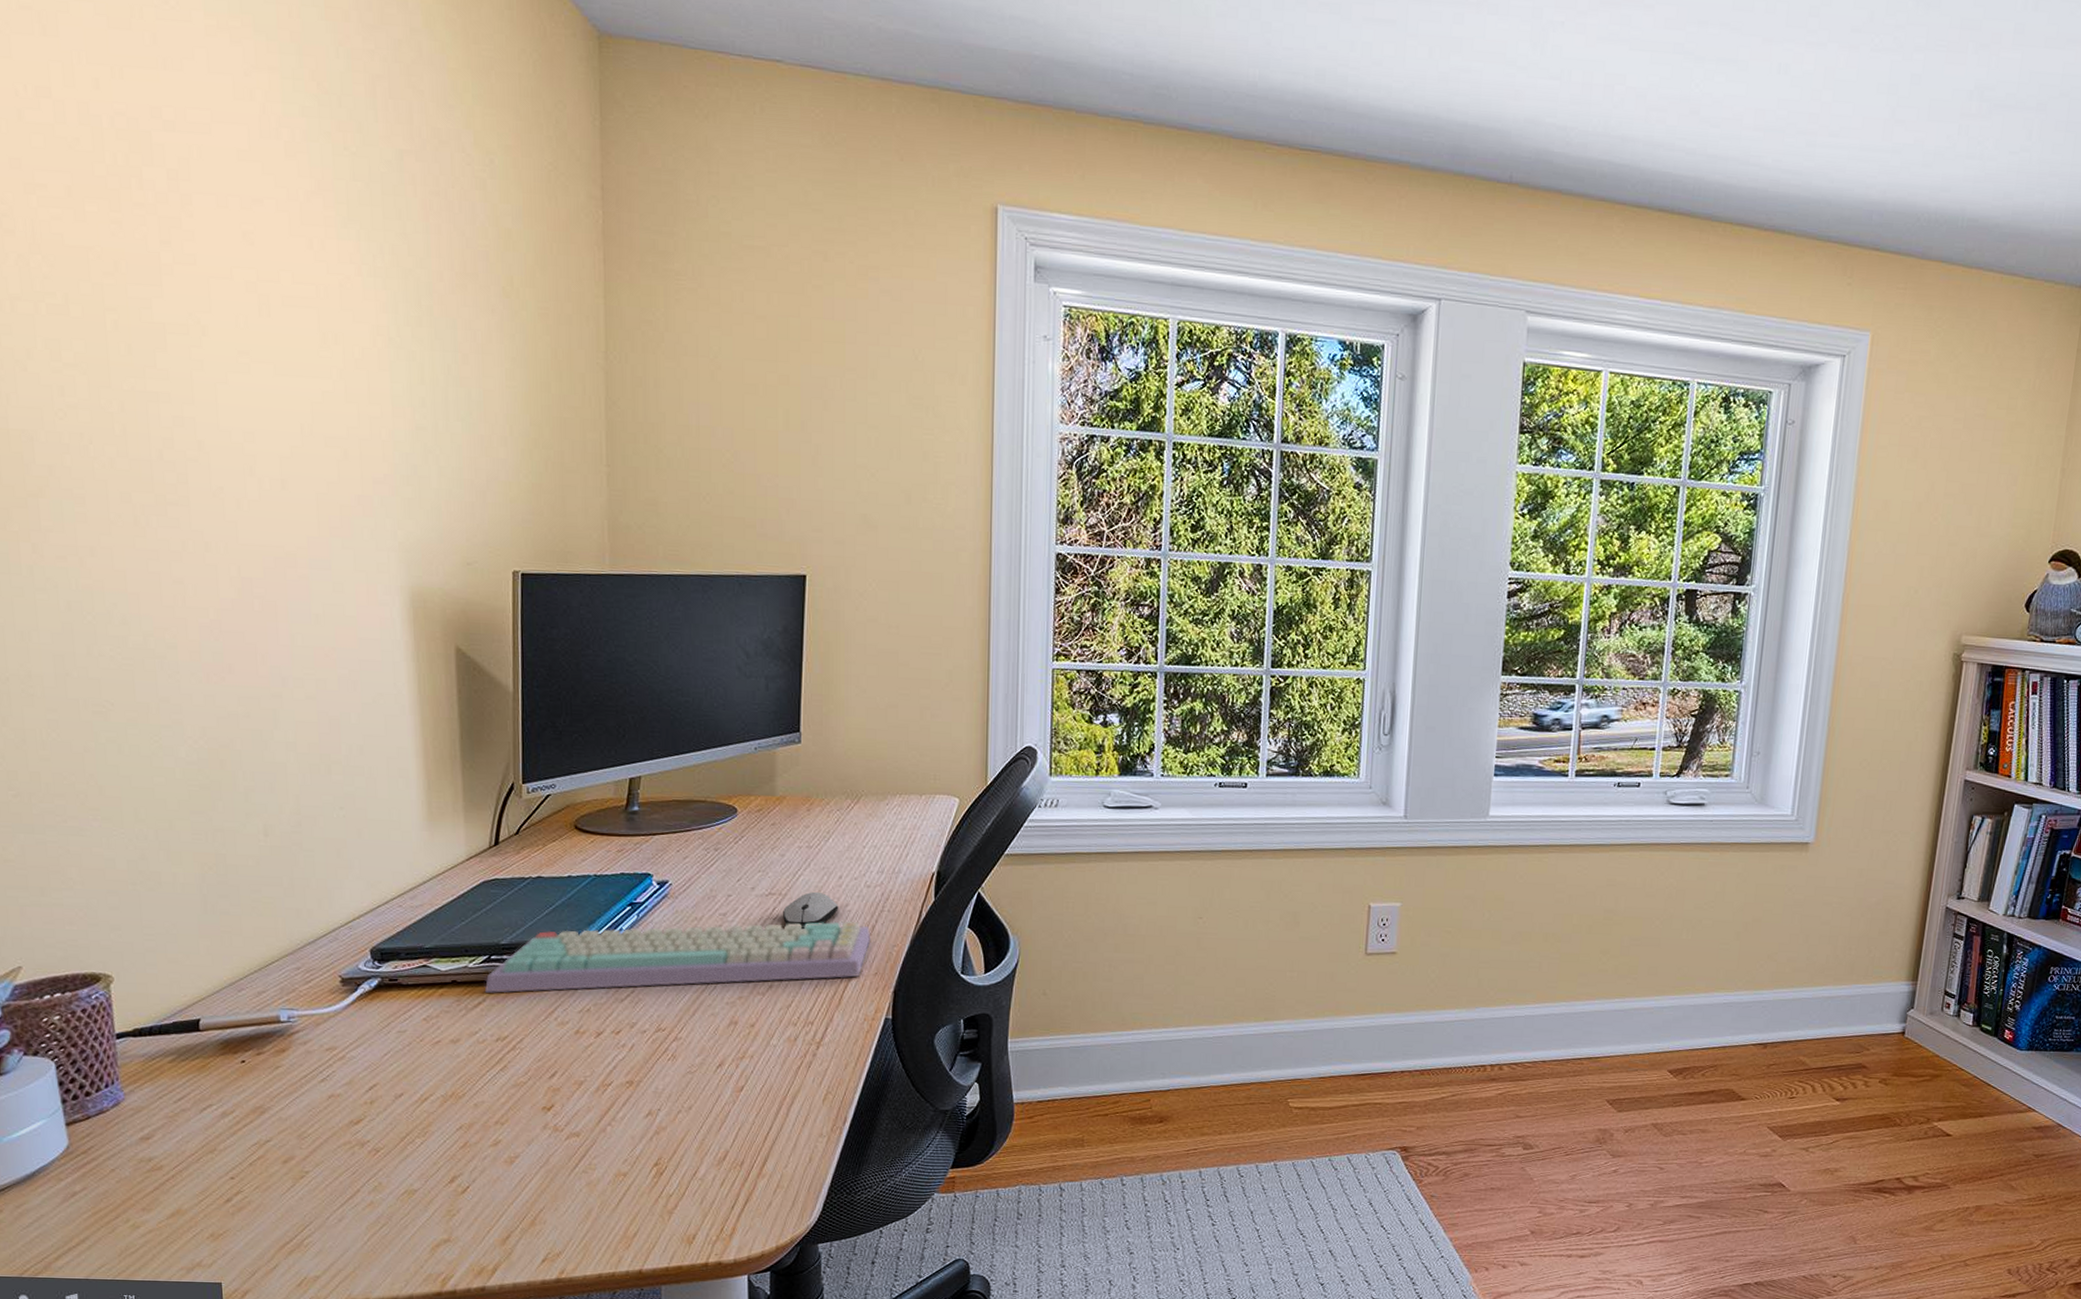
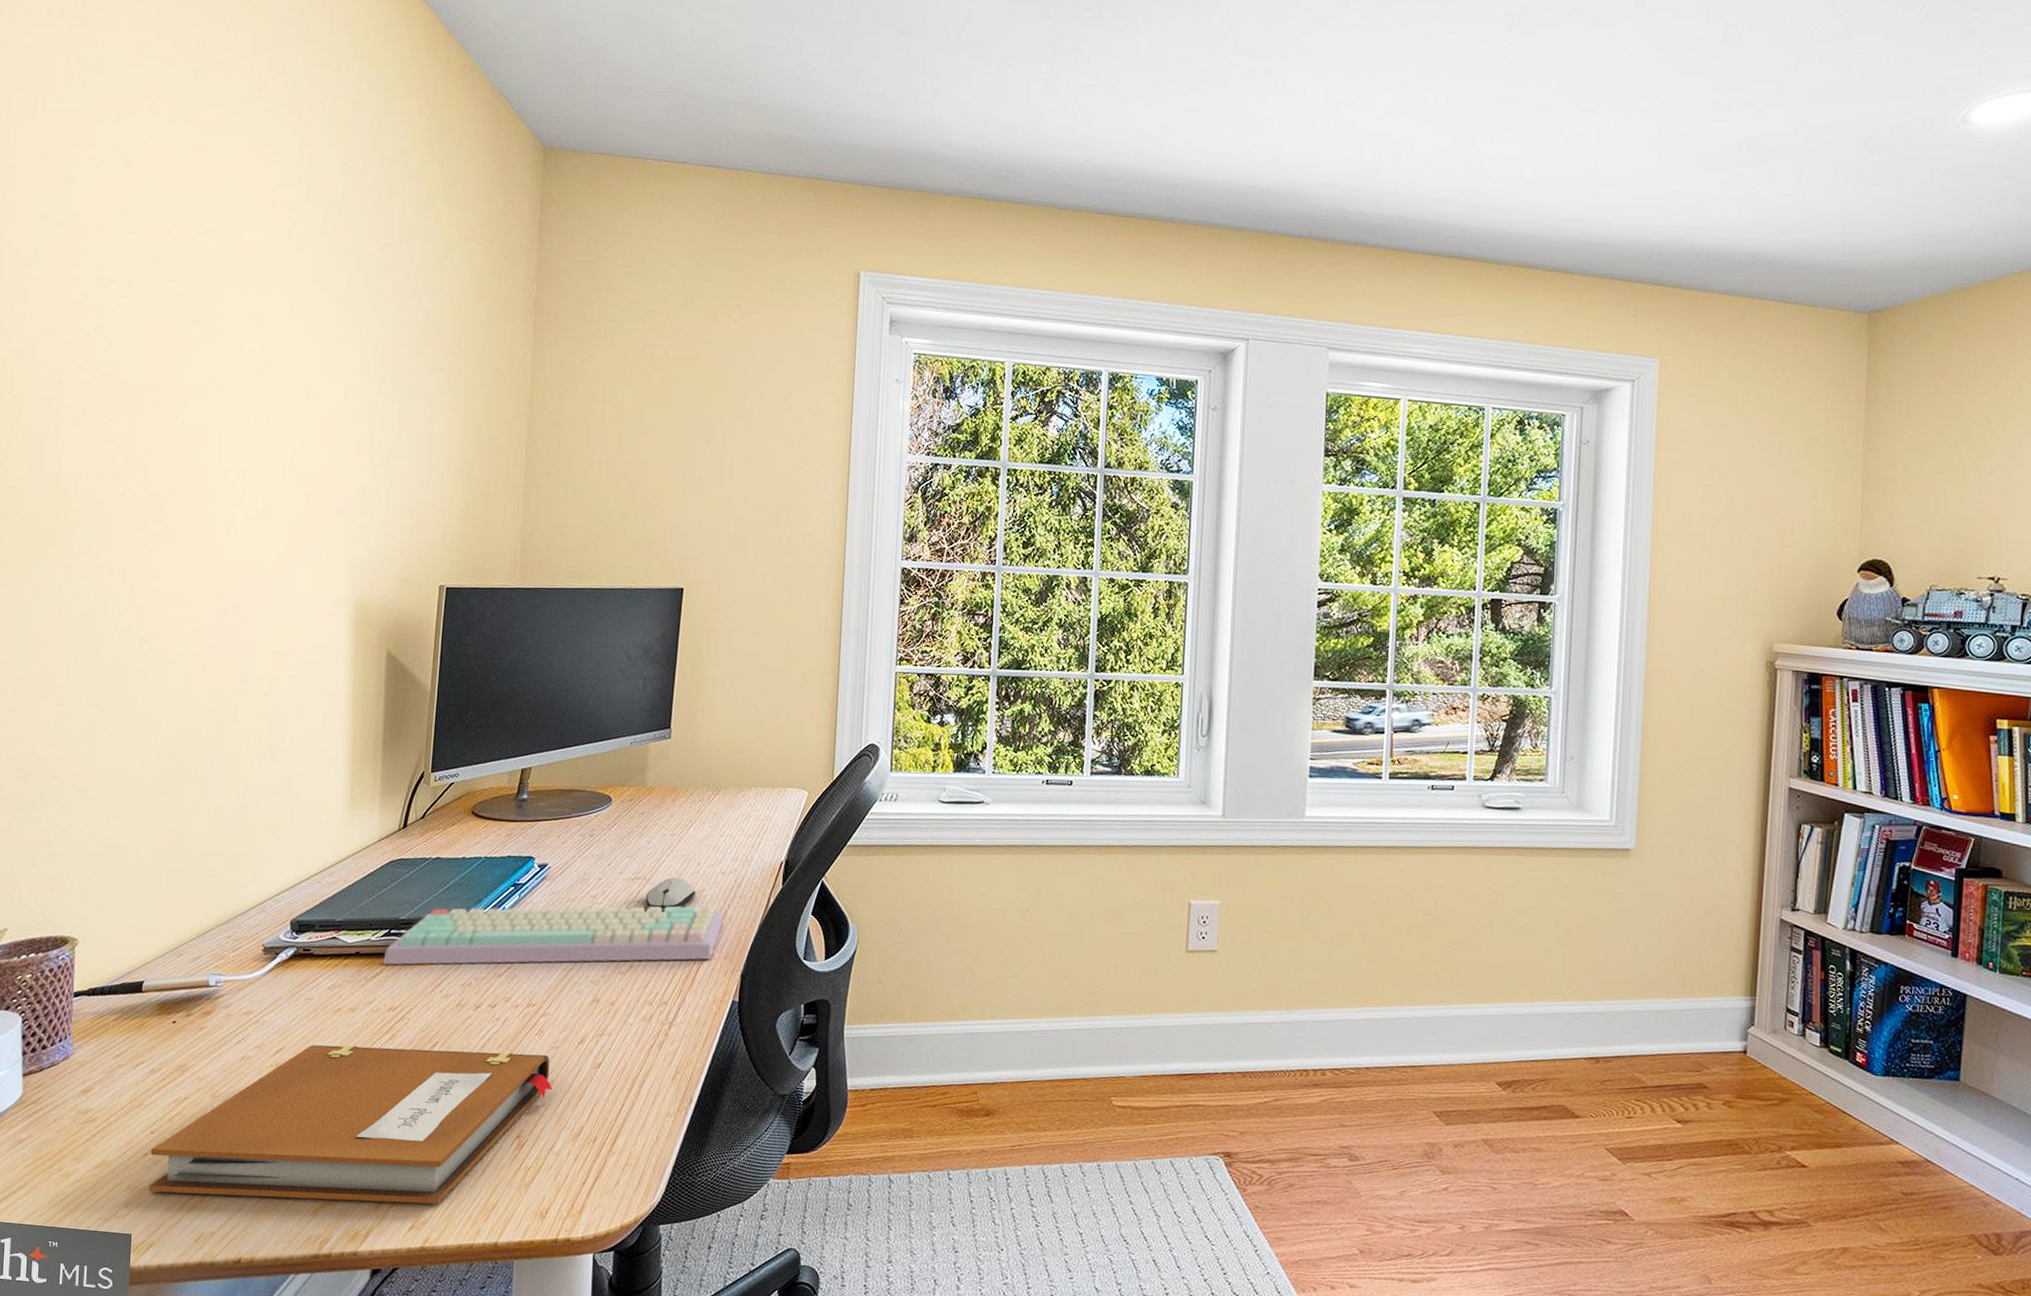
notebook: none [232,1079,692,1239] -> present [148,1045,553,1205]

